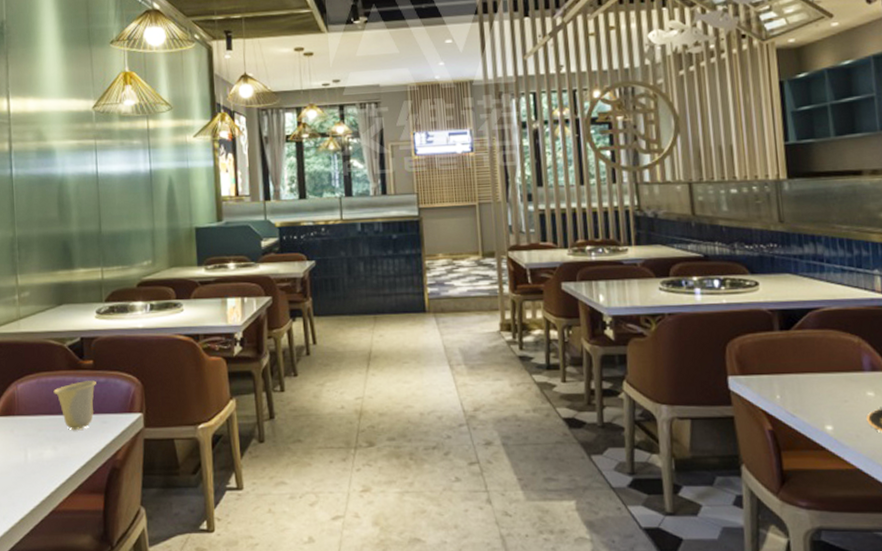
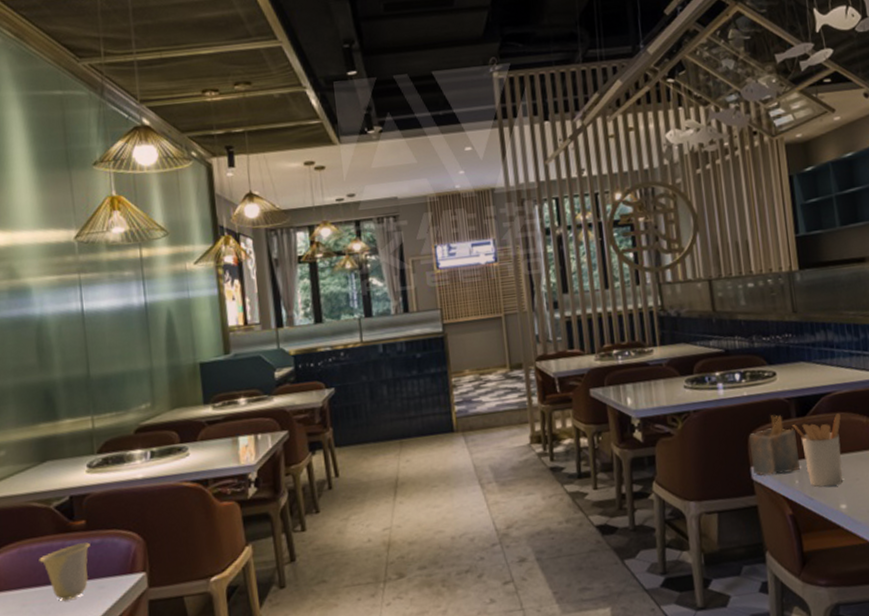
napkin holder: none [726,325,782,387] -> present [748,415,800,476]
utensil holder: none [774,330,830,406] -> present [792,413,843,488]

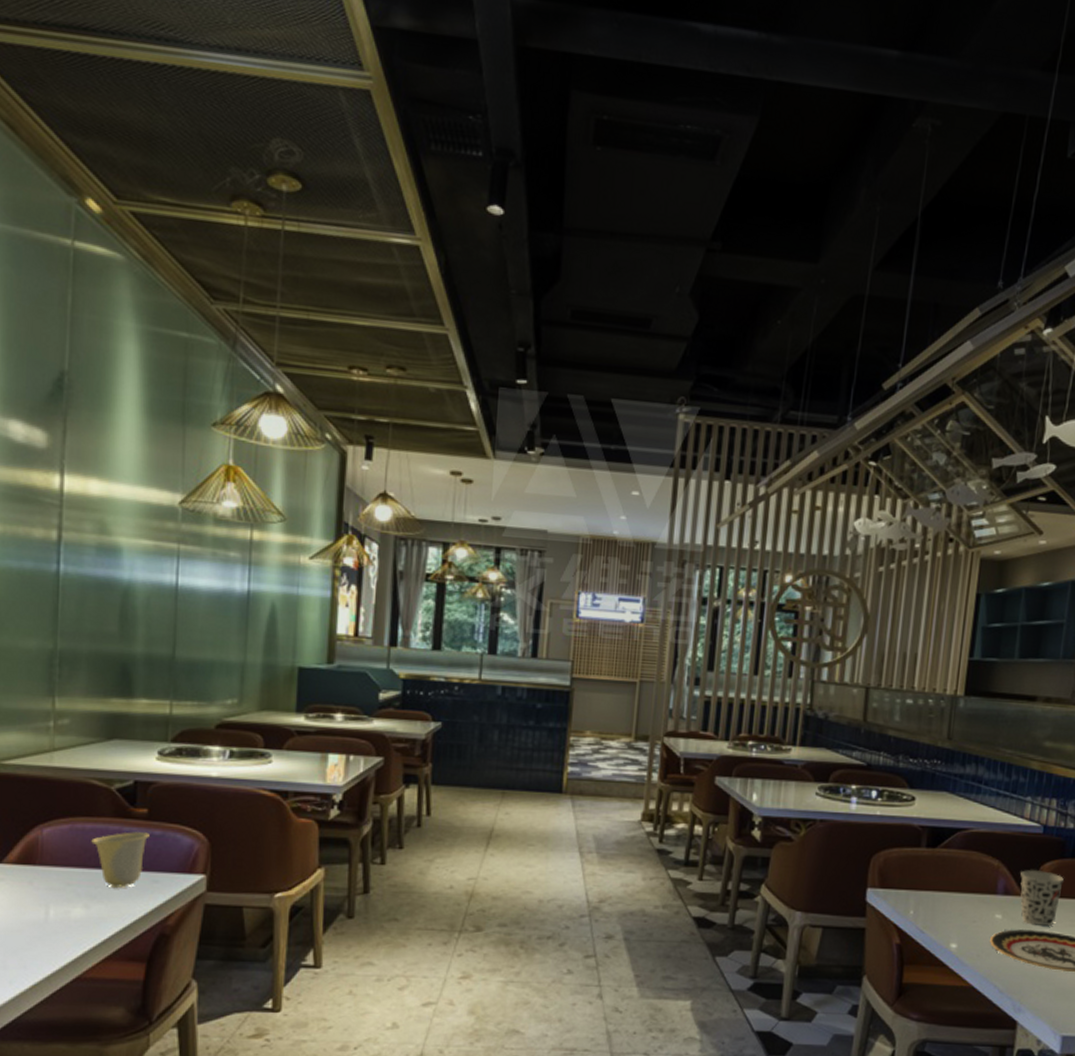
napkin holder: present [748,415,800,476] -> none [869,840,922,902]
utensil holder: present [792,413,843,488] -> none [919,851,972,924]

